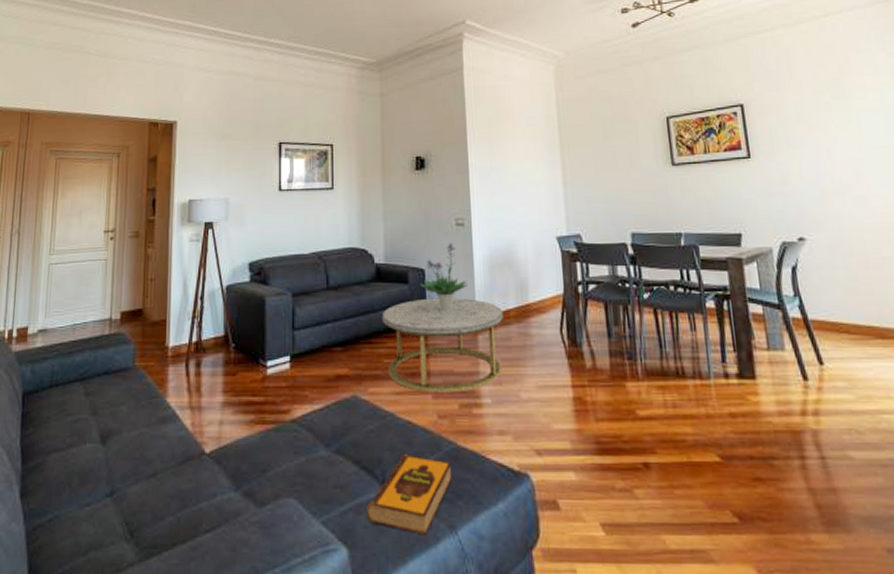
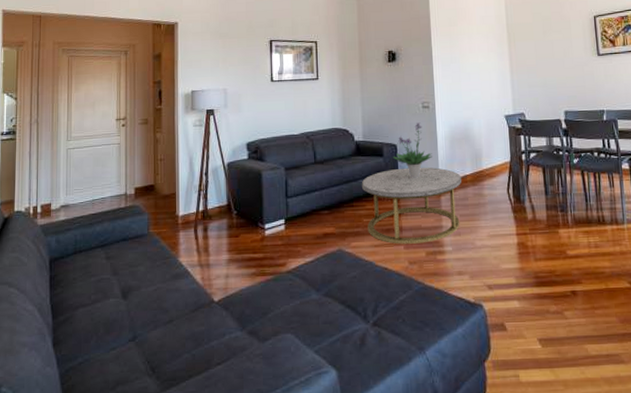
hardback book: present [367,454,453,536] -> none [351,294,421,357]

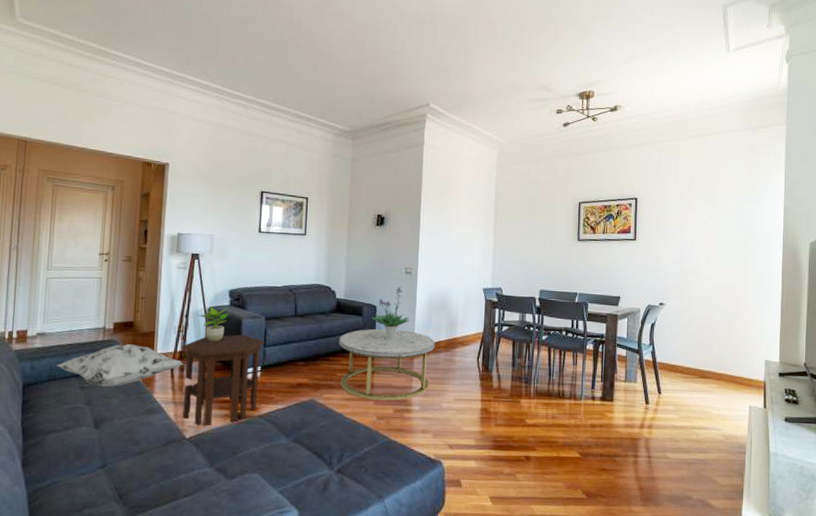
decorative pillow: none [81,208,207,255] -> present [57,344,184,387]
side table: none [203,187,287,288] -> present [181,334,265,426]
potted plant: none [216,161,248,198] -> present [197,306,229,342]

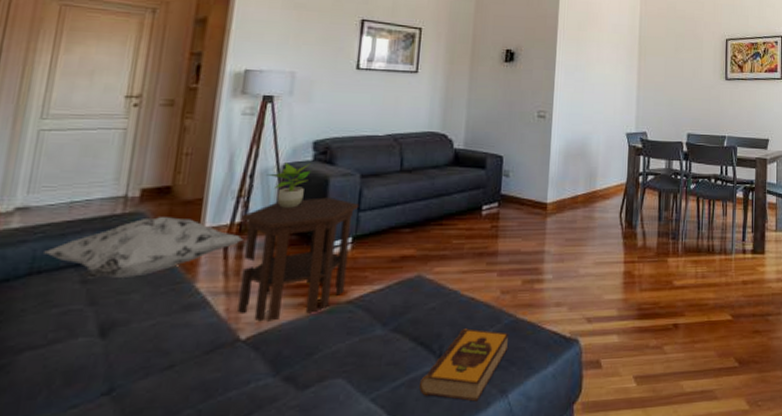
hardback book: none [315,444,384,502] -> present [420,328,510,402]
coffee table: present [338,328,435,401] -> none [455,183,572,271]
potted plant: present [372,287,410,340] -> none [497,133,543,196]

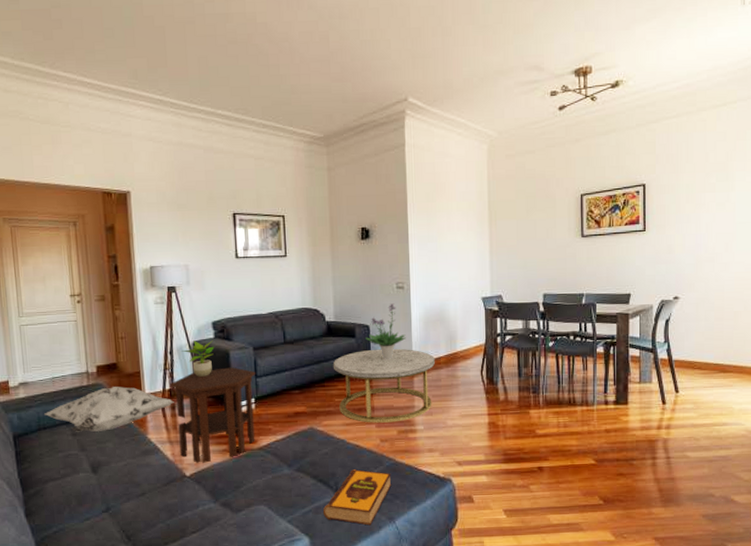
coffee table: none [455,183,572,271] -> present [332,348,435,423]
potted plant: none [497,133,543,196] -> present [365,303,406,359]

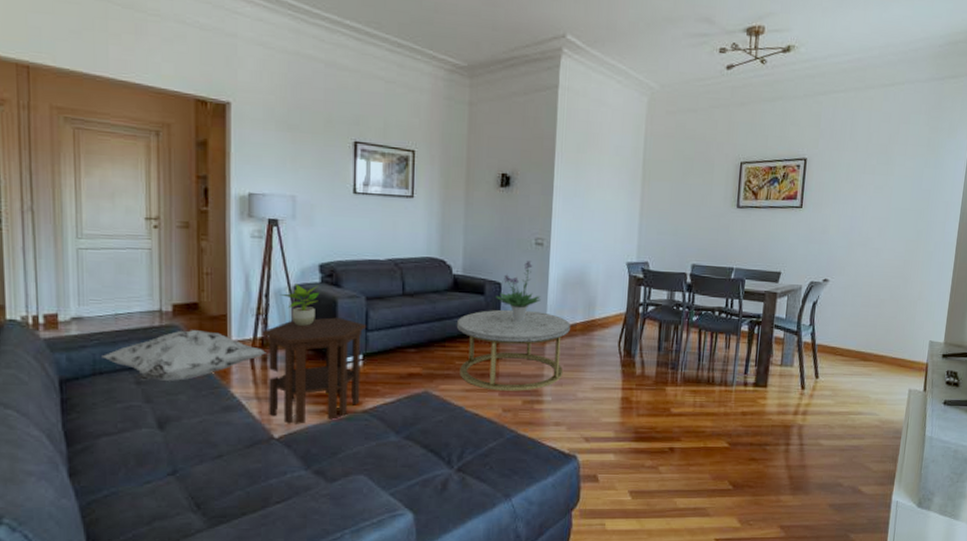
hardback book: present [323,469,392,526] -> none [432,440,512,502]

